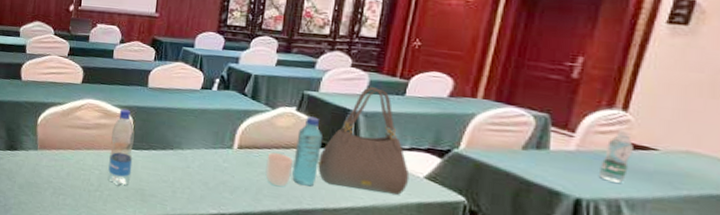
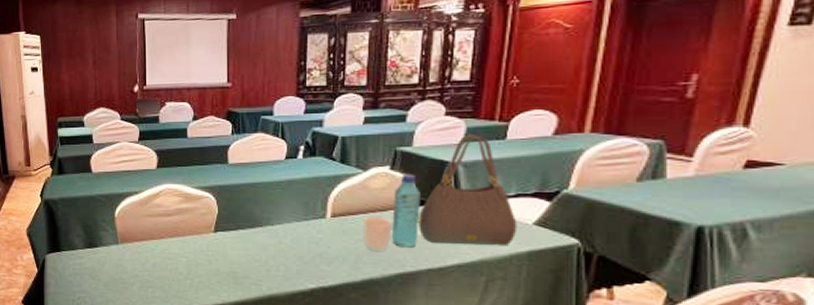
bottle: present [108,109,135,186] -> none [194,190,221,272]
bottle: present [598,128,633,183] -> none [720,146,757,204]

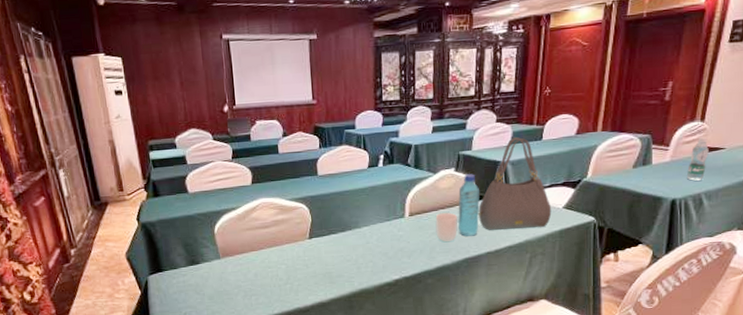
bottle: none [720,146,757,204] -> present [686,136,709,181]

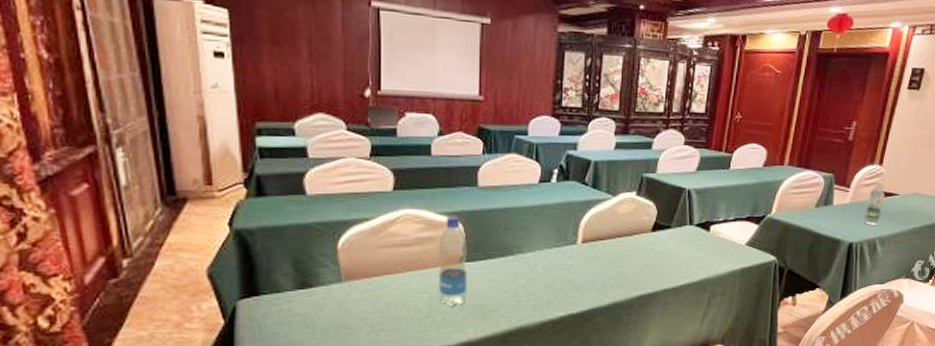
bottle: none [290,201,317,275] -> present [438,216,468,307]
cup: present [435,213,458,243] -> none [610,242,636,276]
water bottle: present [458,174,480,237] -> none [636,199,662,270]
handbag: present [478,137,552,230] -> none [658,164,734,265]

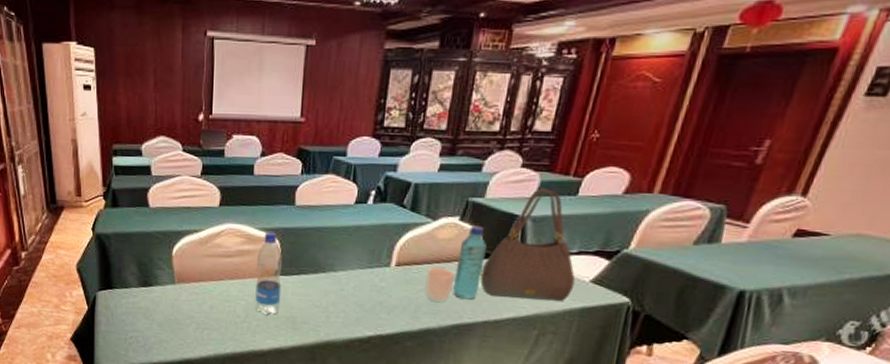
cup: none [610,242,636,276] -> present [425,267,455,303]
water bottle: none [636,199,662,270] -> present [453,225,488,300]
handbag: none [658,164,734,265] -> present [480,189,576,301]
bottle: present [863,180,885,225] -> none [766,215,807,271]

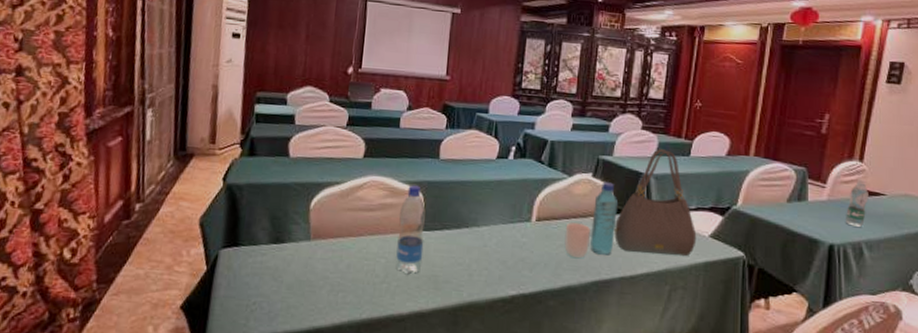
bottle: none [766,215,807,271] -> present [845,177,869,227]

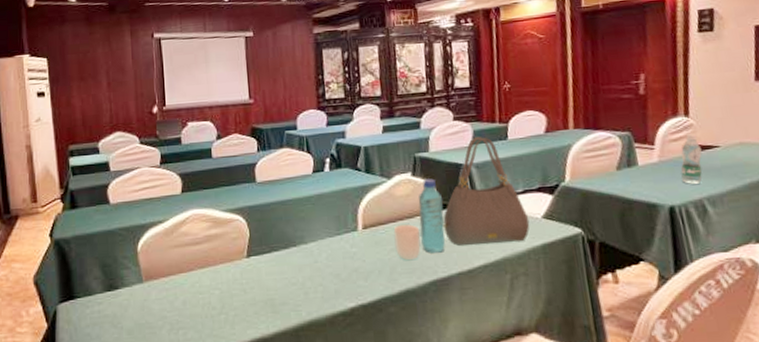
bottle: present [395,185,426,275] -> none [225,212,256,303]

